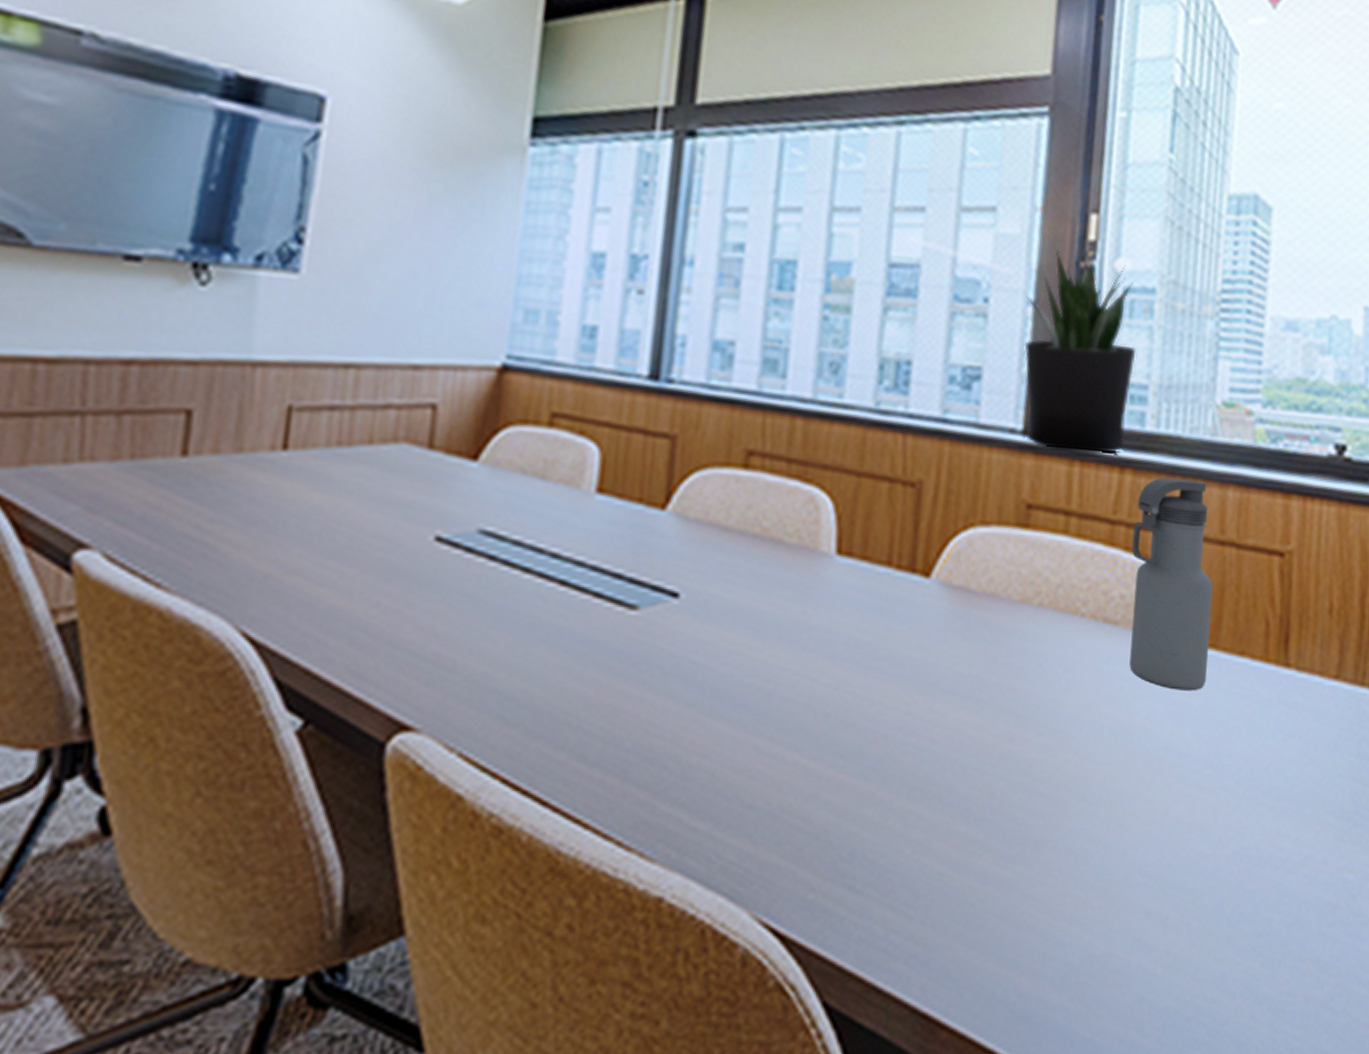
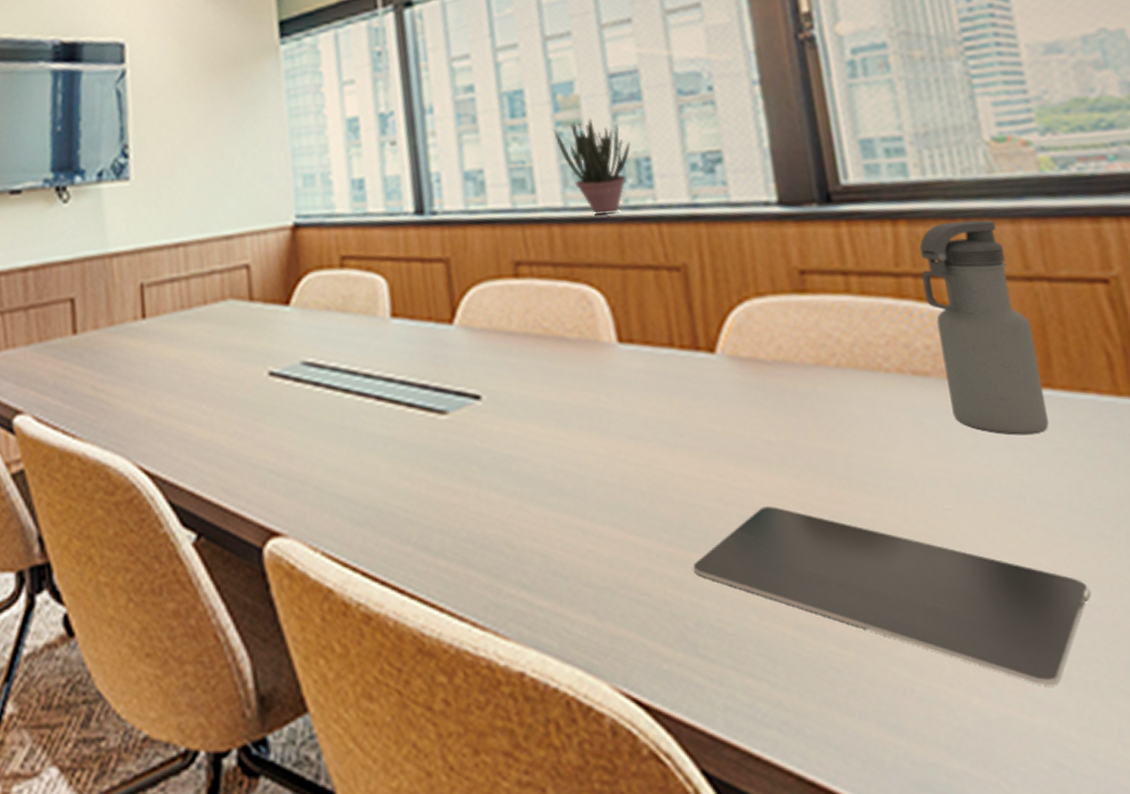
potted plant: none [819,307,895,415] -> present [553,118,631,215]
tablet: none [860,739,1203,926] -> present [694,506,1091,686]
planter: present [1024,250,1136,456] -> none [749,27,891,216]

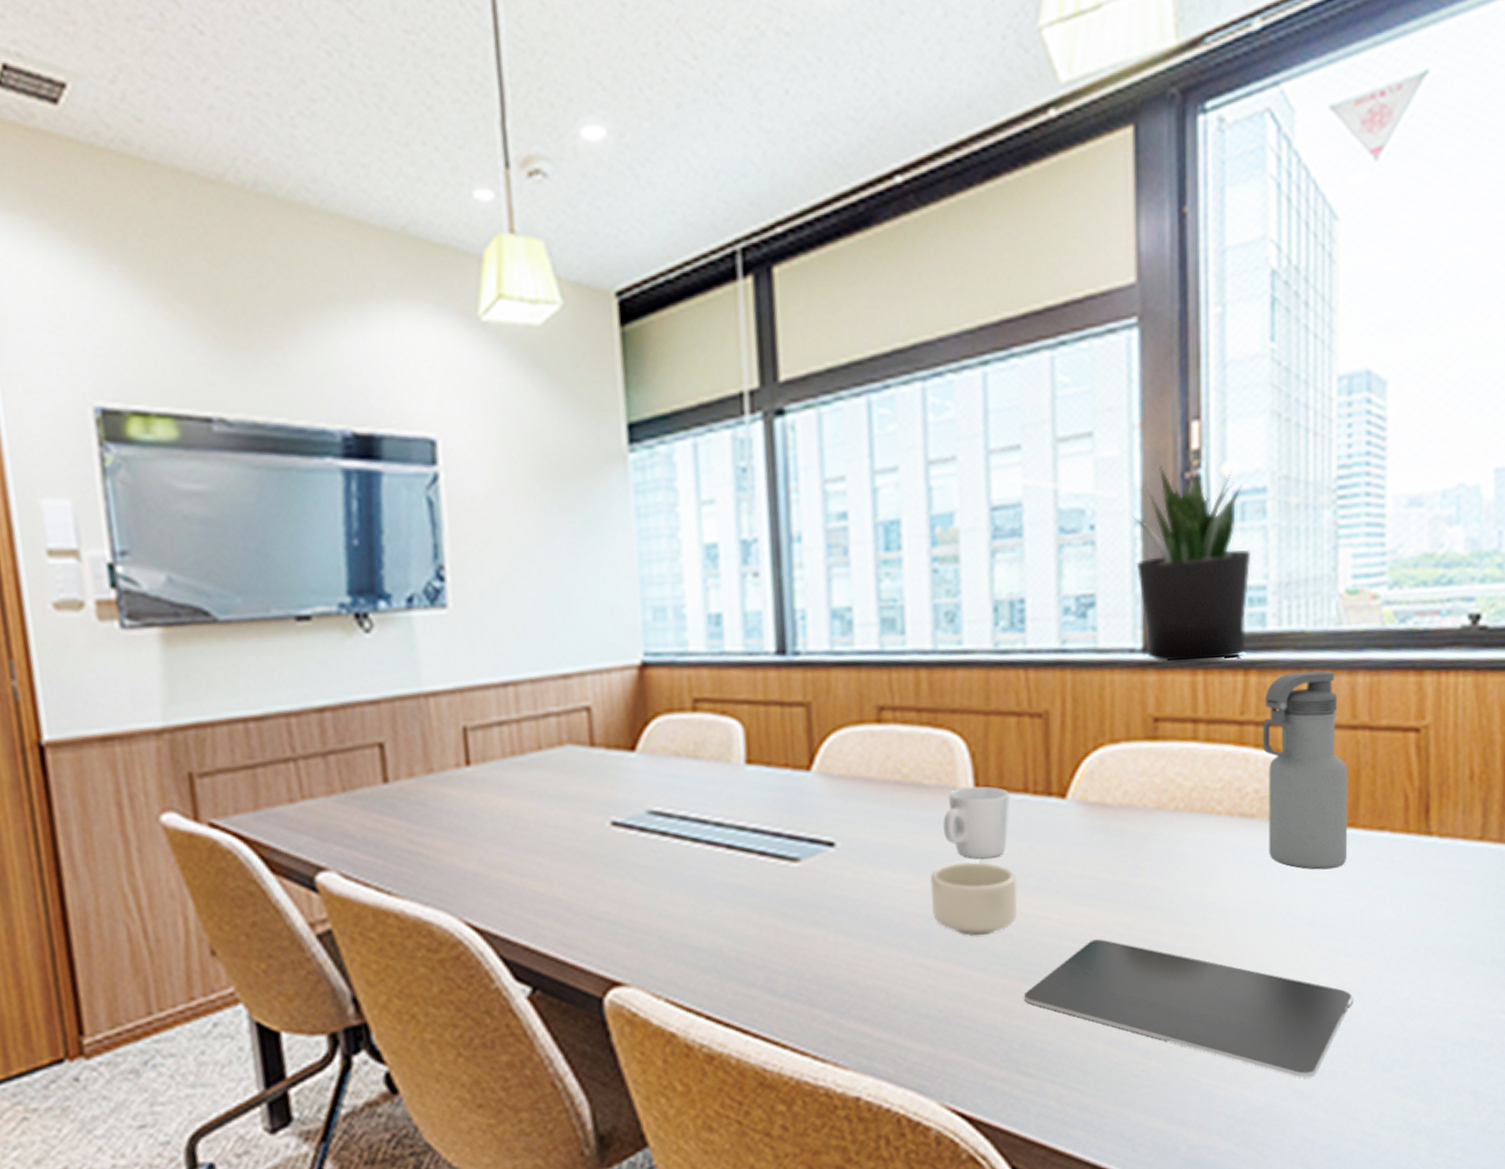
potted plant: present [553,118,631,215] -> none [929,555,1006,659]
mug: none [579,417,677,497] -> present [930,861,1018,935]
mug: none [588,340,657,415] -> present [943,786,1010,859]
planter: none [749,27,891,216] -> present [1132,465,1251,664]

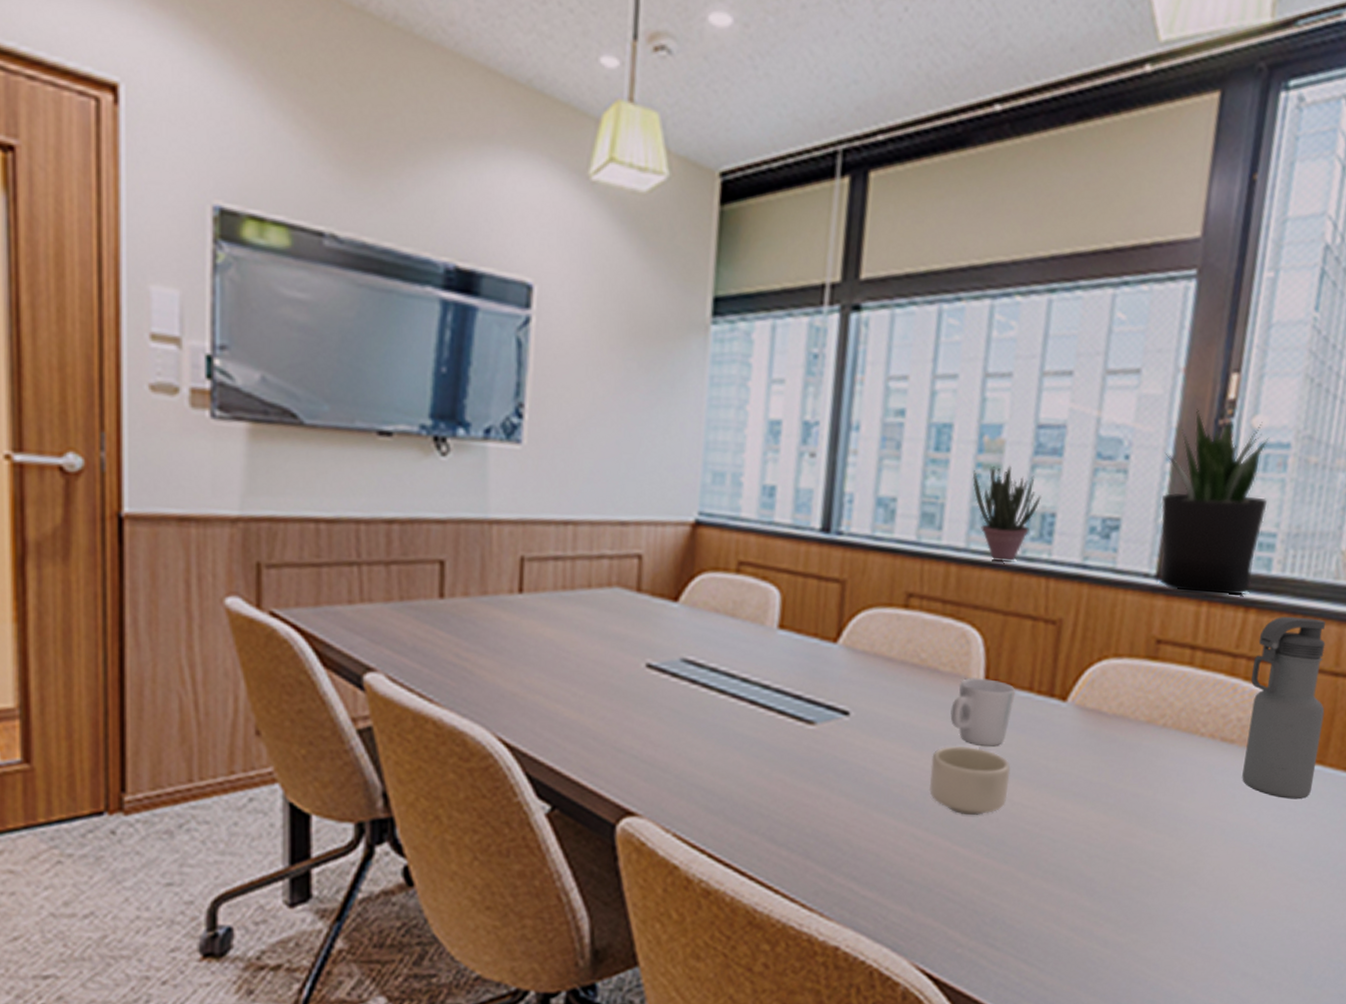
potted plant: none [929,555,1006,659] -> present [972,465,1041,562]
tablet: present [1025,939,1354,1079] -> none [1001,833,1298,985]

